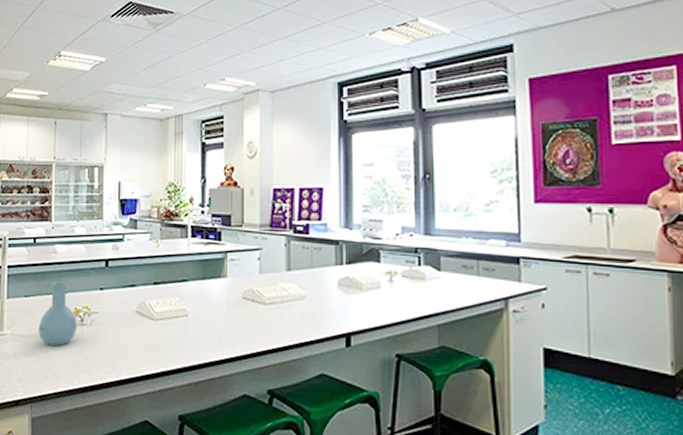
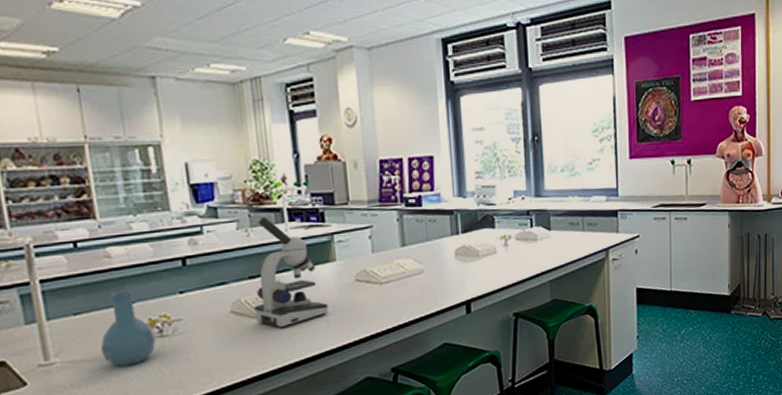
microscope: none [155,232,216,333] -> present [254,217,329,328]

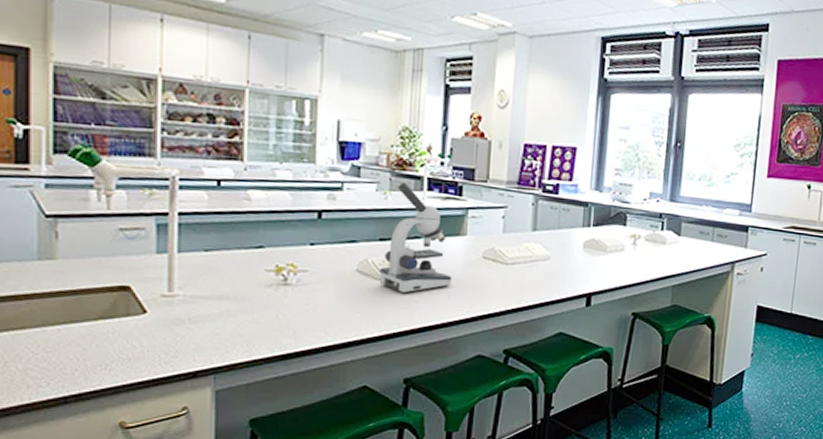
flask: present [100,290,156,367] -> none [224,234,280,310]

